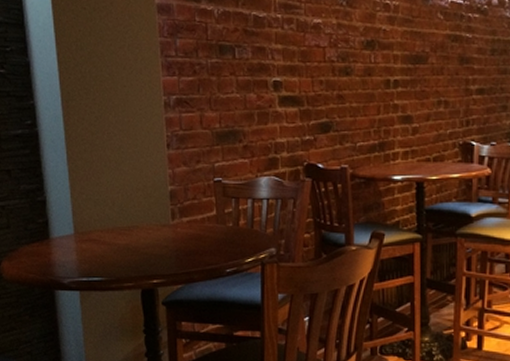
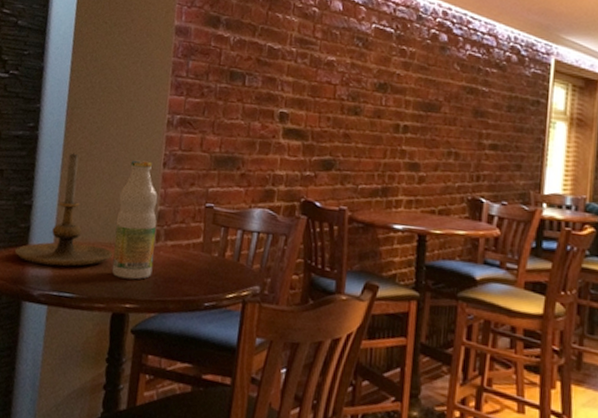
candle holder: none [37,145,134,254] -> present [14,153,114,267]
bottle: none [129,144,173,257] -> present [112,160,158,280]

